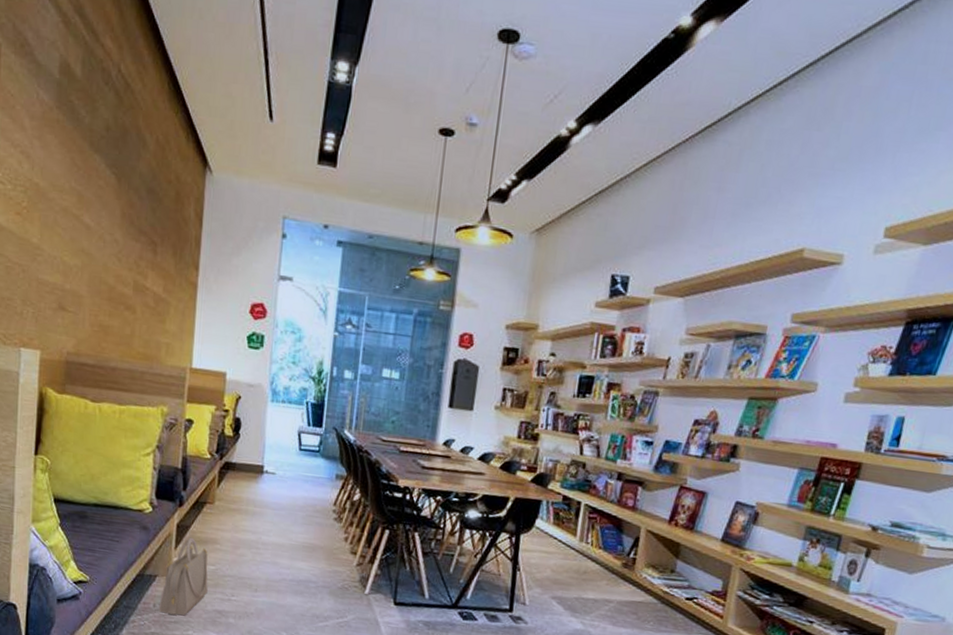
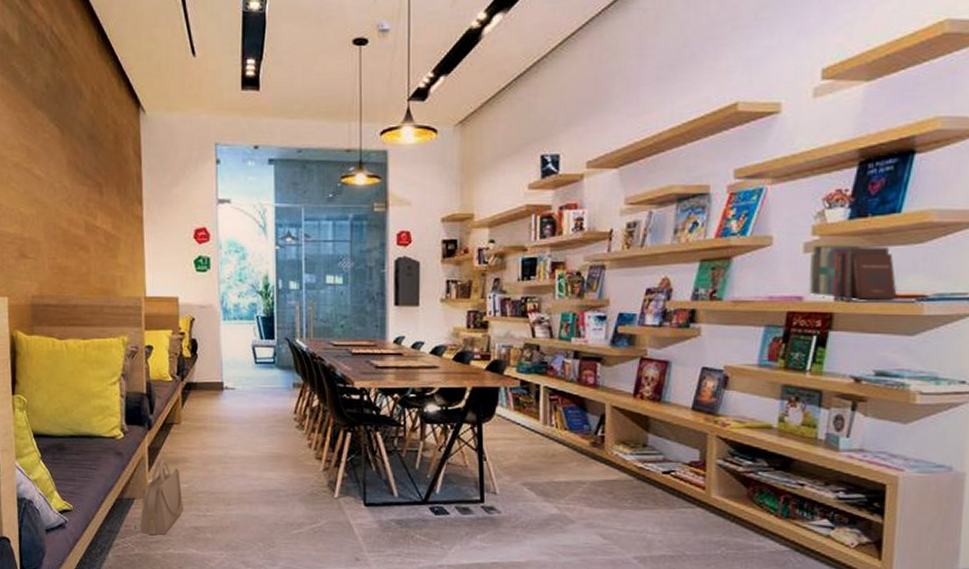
books: none [843,396,923,457] -> present [809,245,897,300]

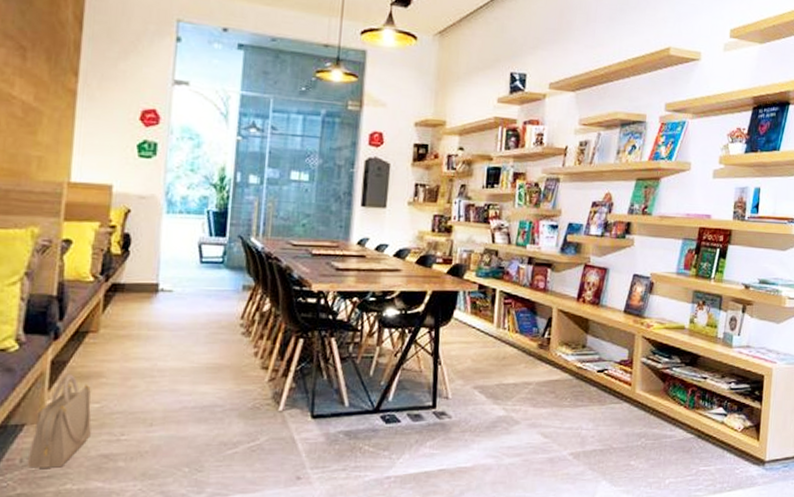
books: present [809,245,897,300] -> none [715,172,776,221]

